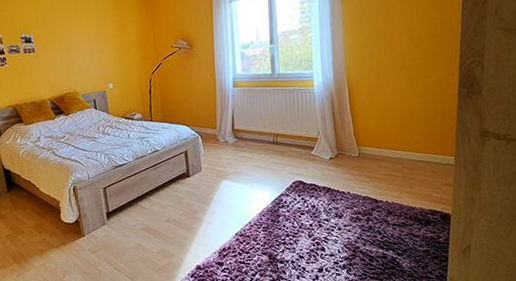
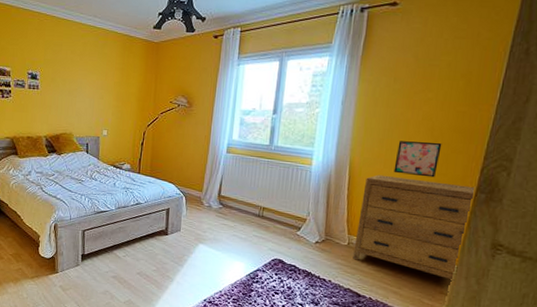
dresser: none [363,83,457,172] -> present [353,174,474,281]
wall art: none [386,48,423,82] -> present [393,141,442,178]

